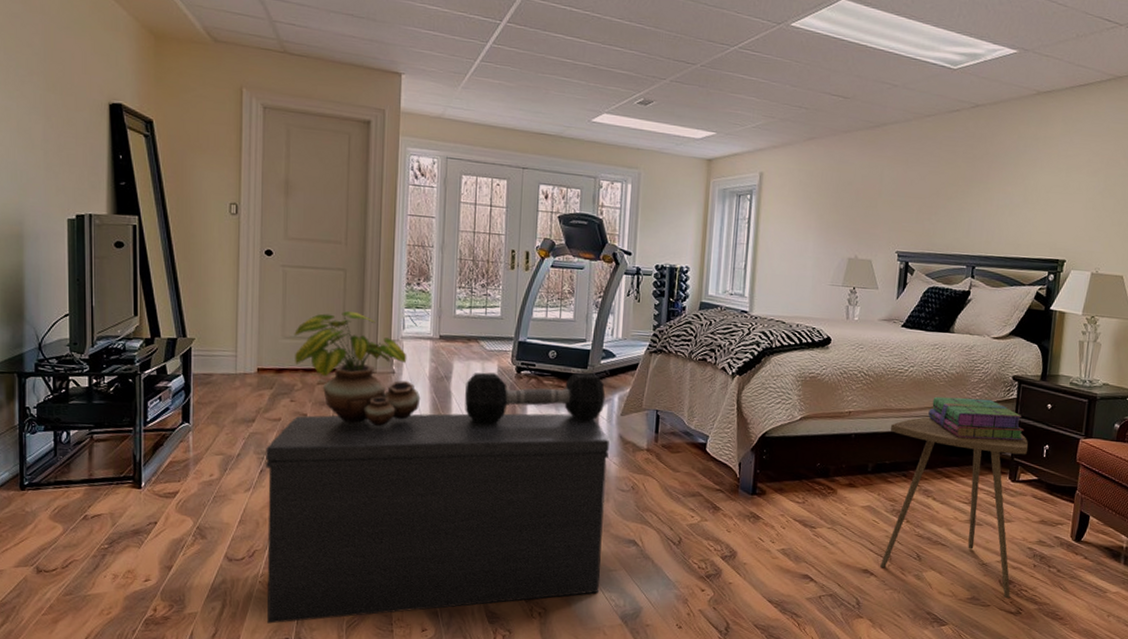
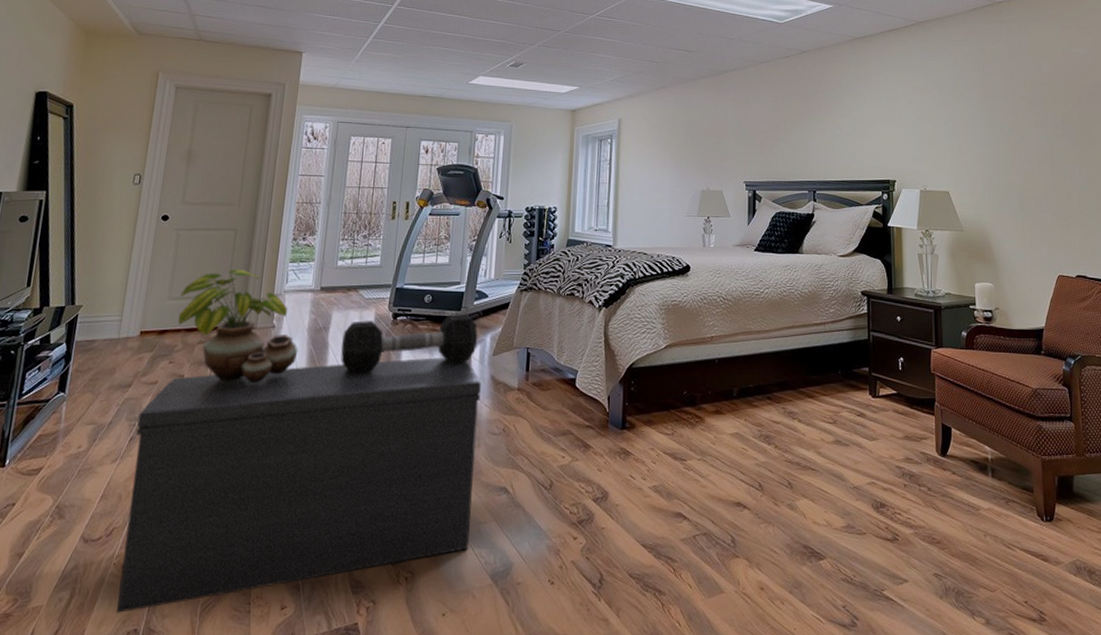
side table: present [880,417,1028,599] -> none [751,337,885,525]
stack of books: present [928,396,1025,441] -> none [786,315,878,356]

